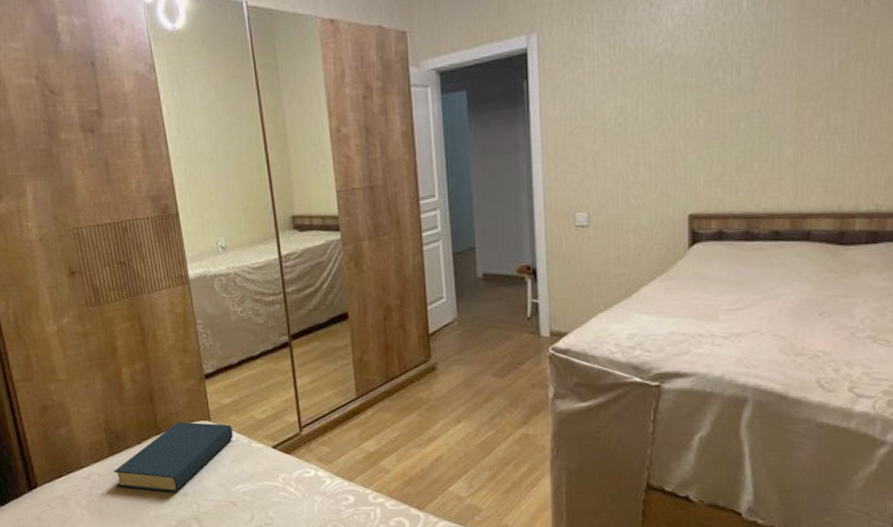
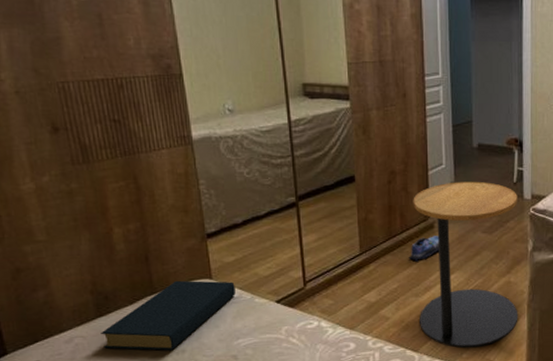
shoe: none [409,379,444,409] -> present [409,236,440,263]
side table: none [411,316,540,510] -> present [413,181,518,348]

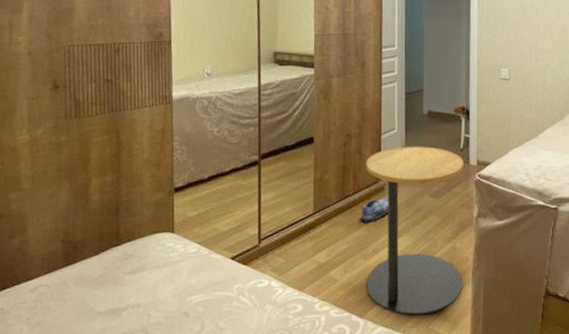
hardback book: present [101,280,236,351] -> none [65,232,194,304]

